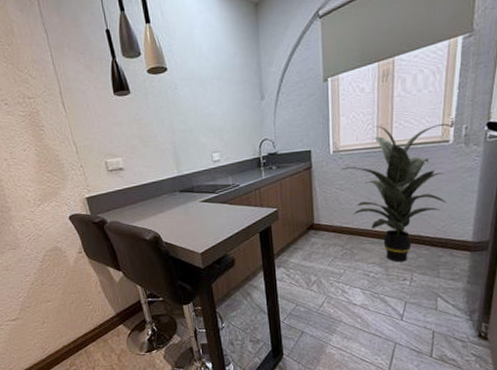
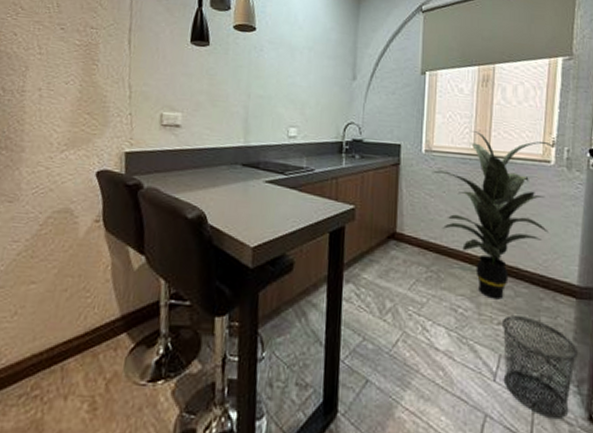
waste bin: none [406,271,472,339] -> present [501,315,579,418]

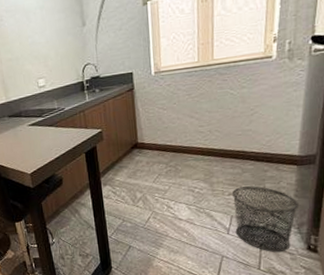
indoor plant: present [433,131,554,300] -> none [163,39,275,178]

